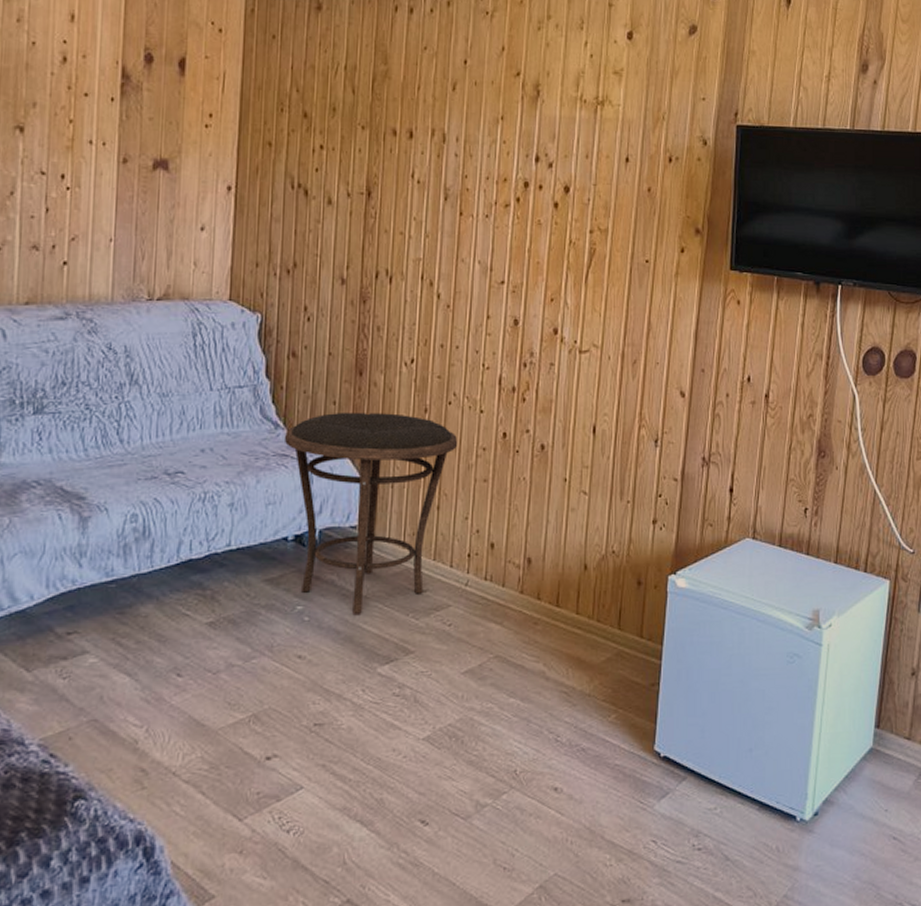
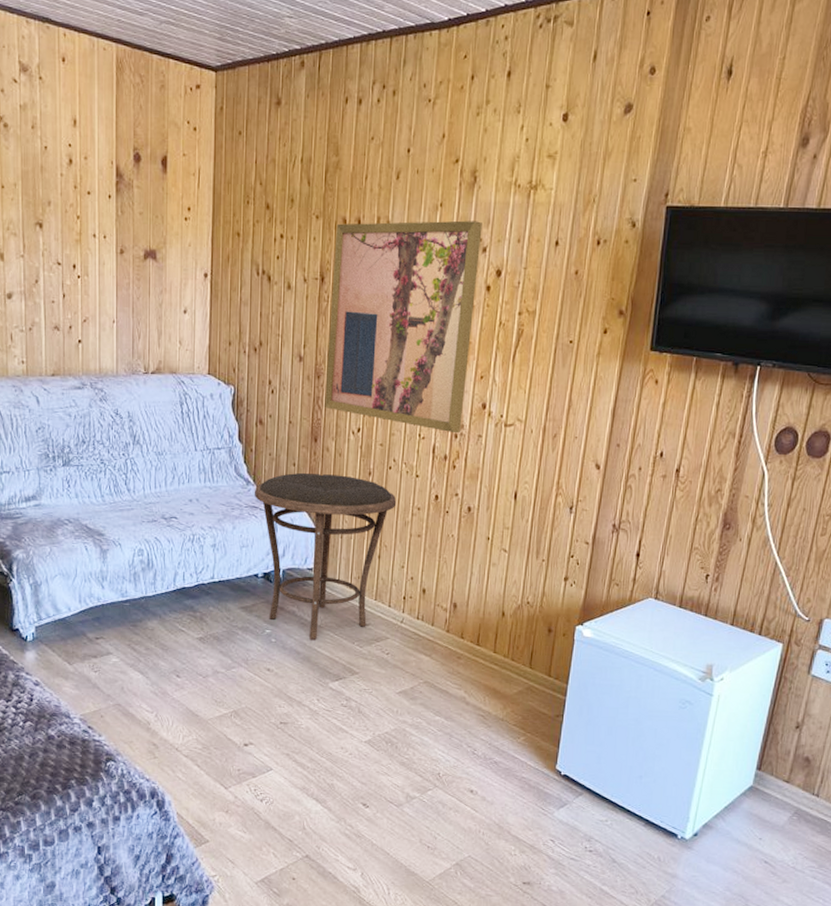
wall art: none [371,134,547,362] -> present [325,220,482,434]

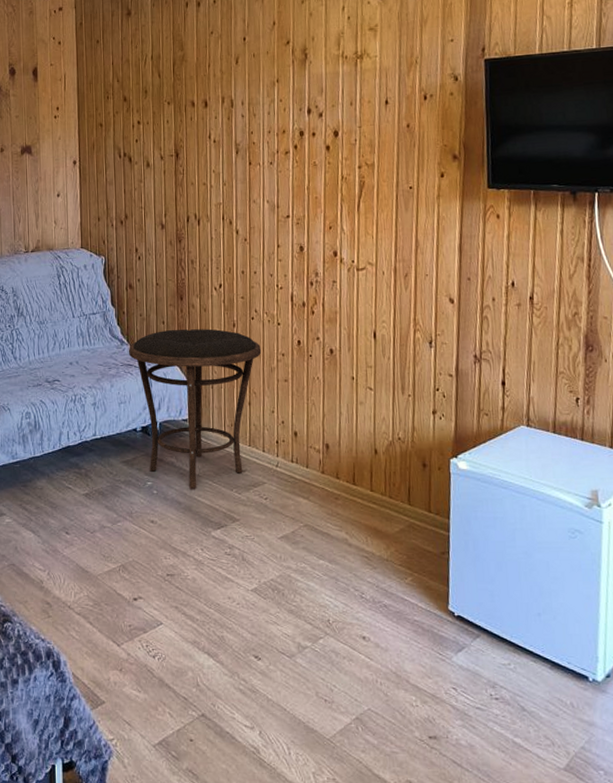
wall art: present [325,220,482,434] -> none [185,91,317,281]

